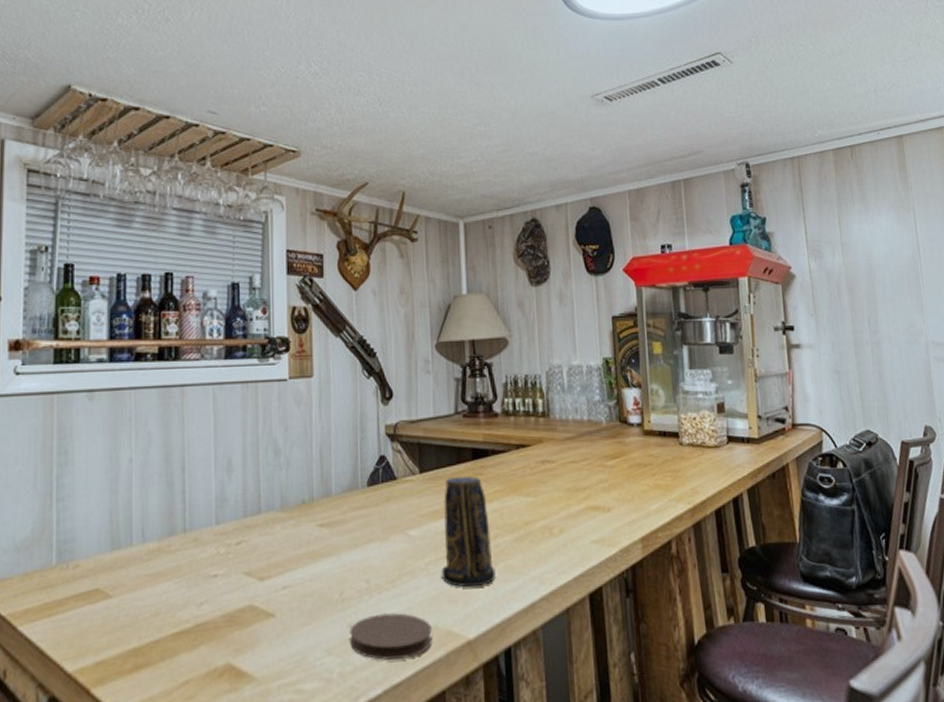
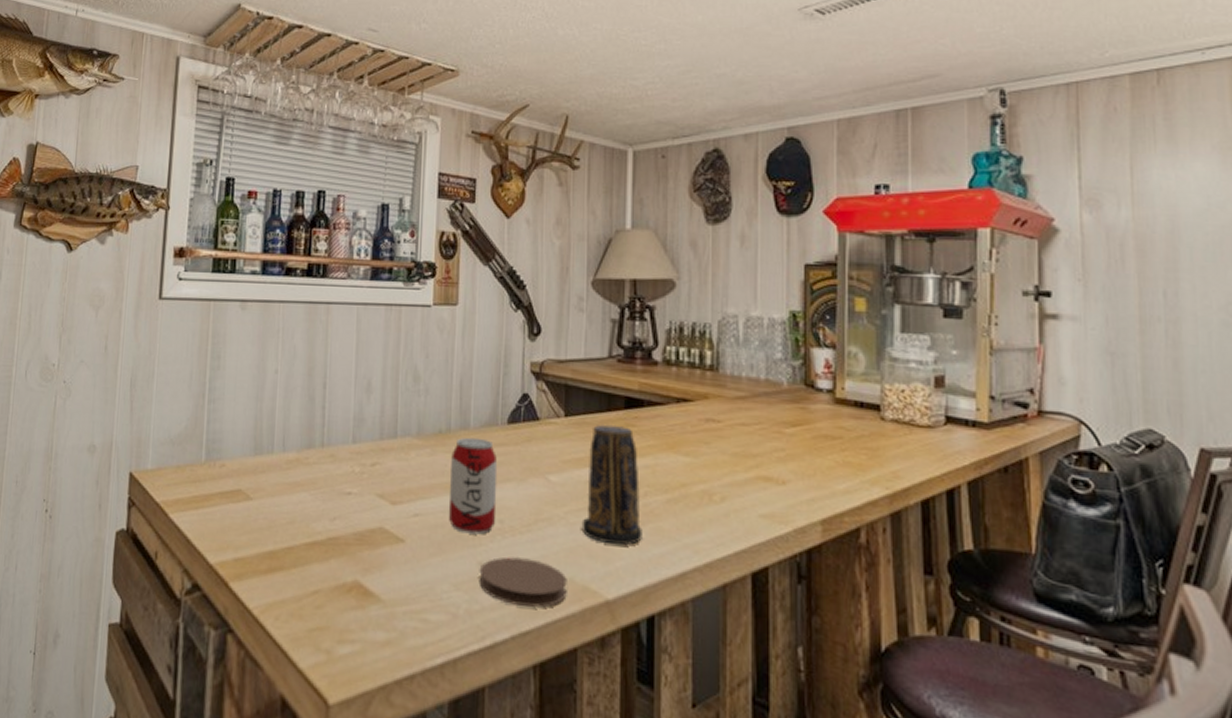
beverage can: none [316,503,363,599] -> present [448,437,498,535]

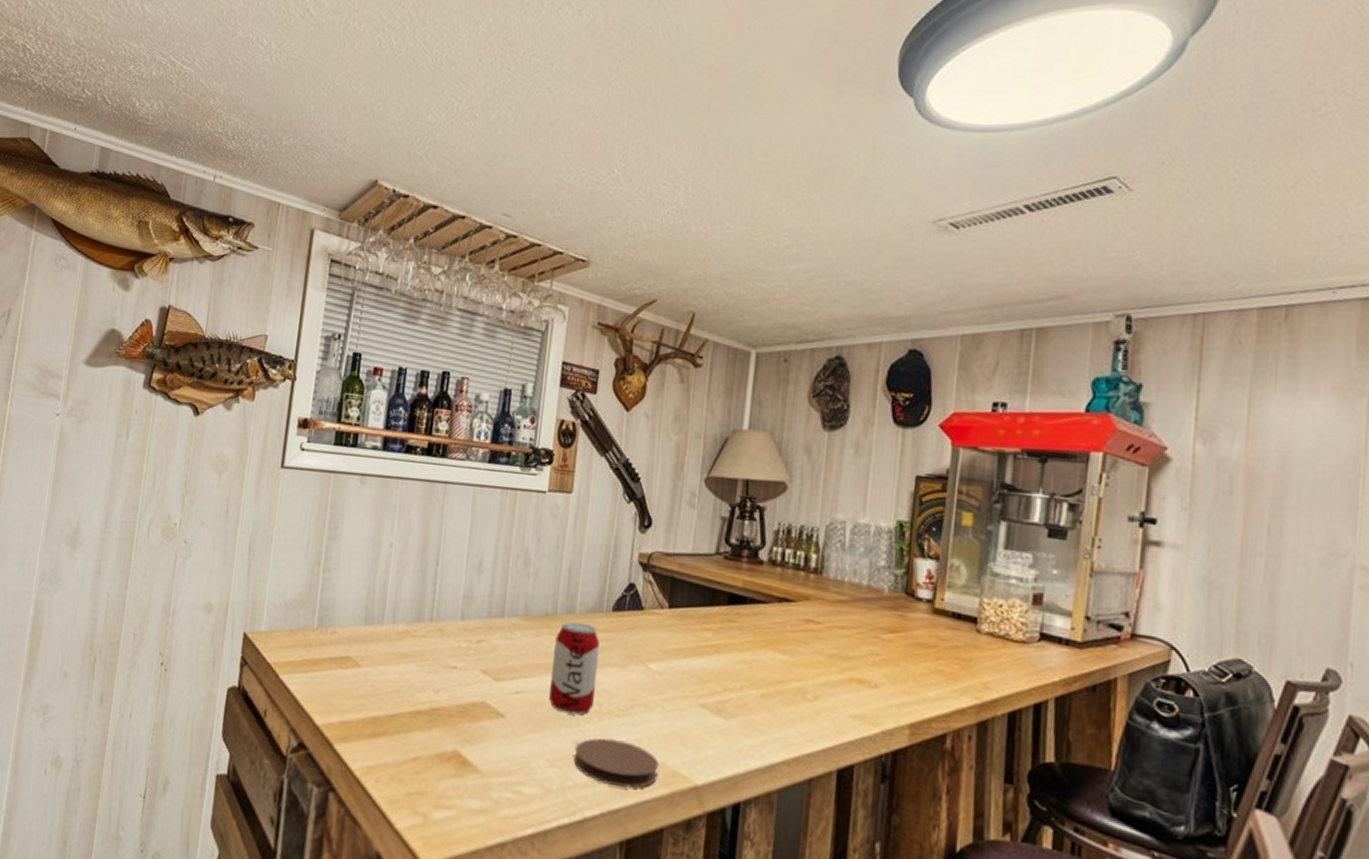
candle: present [581,424,642,546] -> none [676,617,737,735]

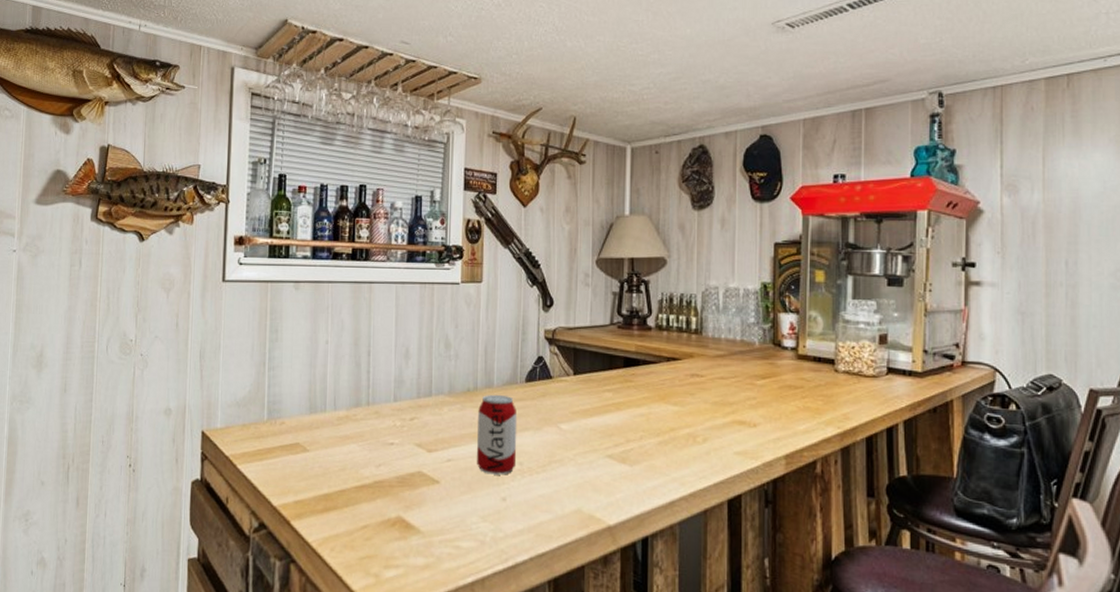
coaster: present [573,738,659,788] -> none [502,493,576,534]

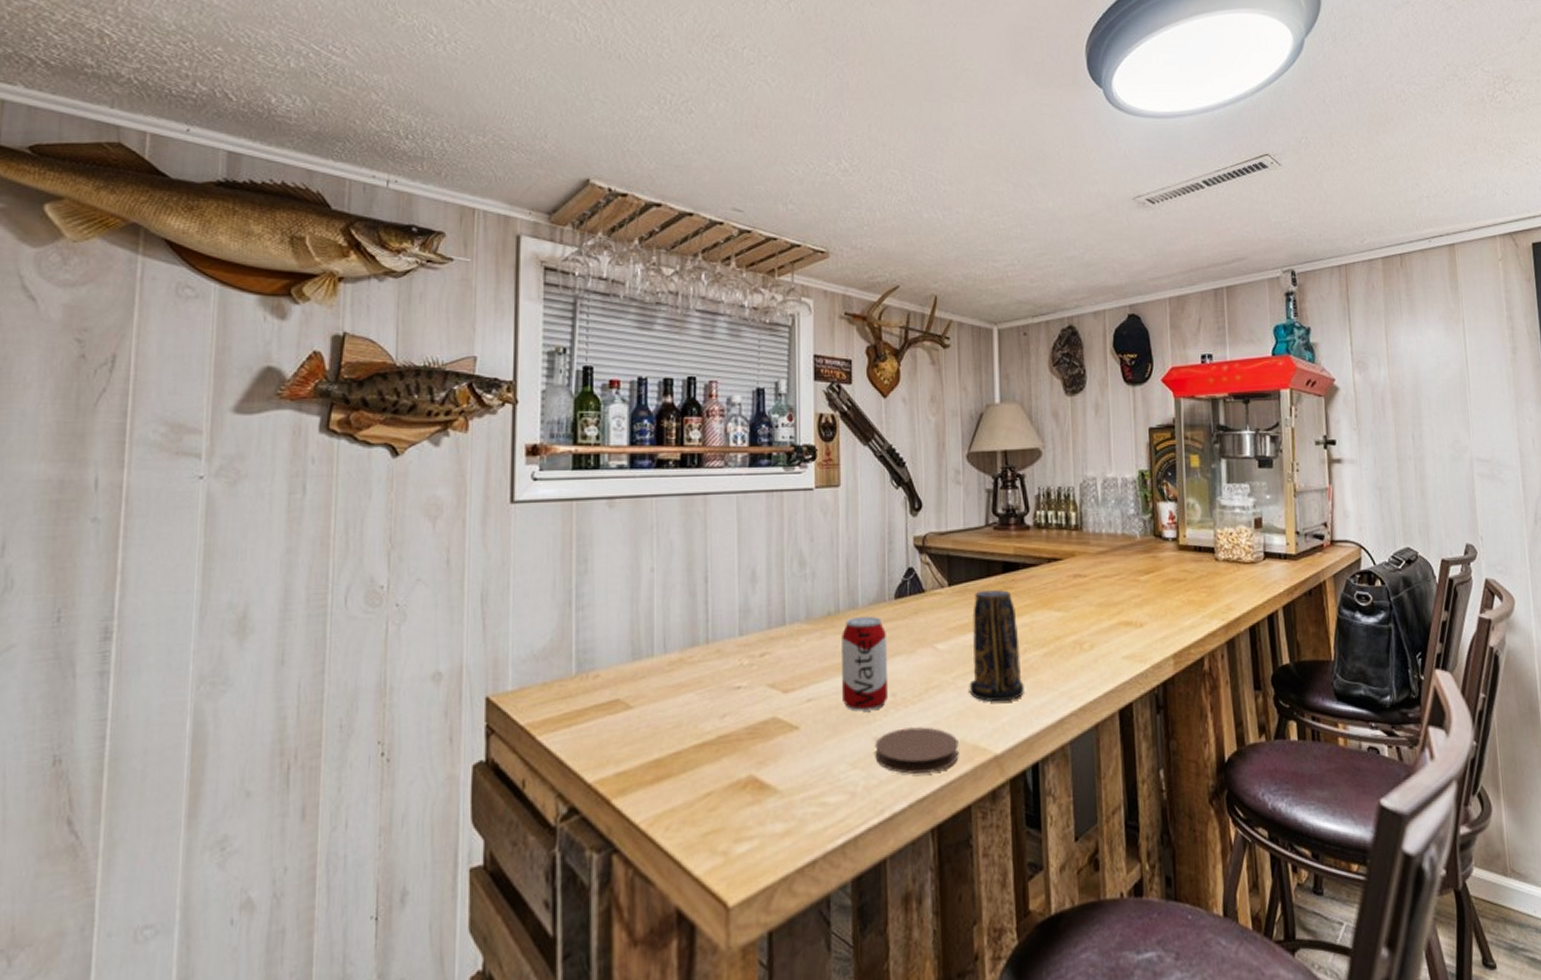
coaster: none [502,493,576,534] -> present [875,727,959,774]
candle: none [588,380,638,481] -> present [969,589,1024,703]

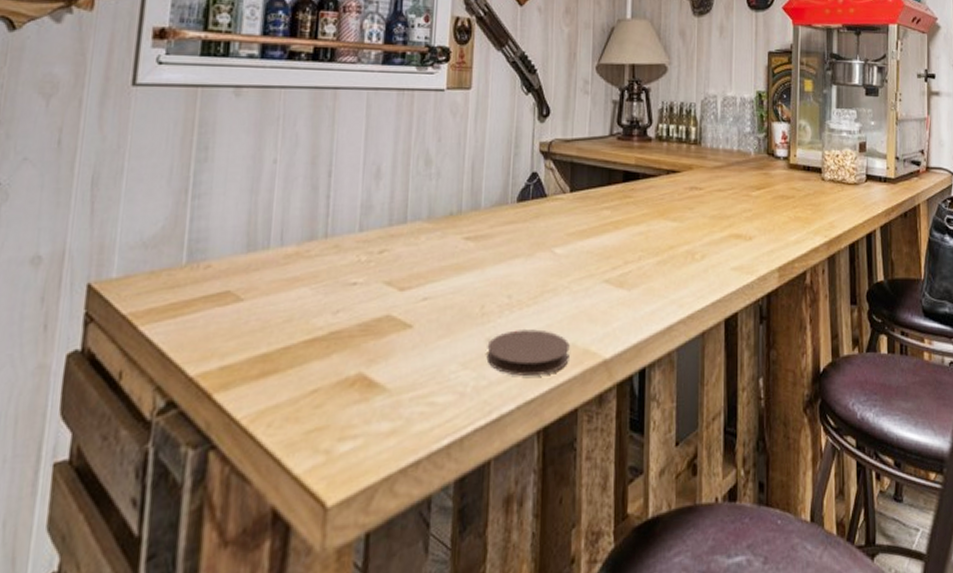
beverage can: present [841,616,889,712] -> none [457,217,507,312]
candle: present [969,589,1024,703] -> none [583,197,636,308]

